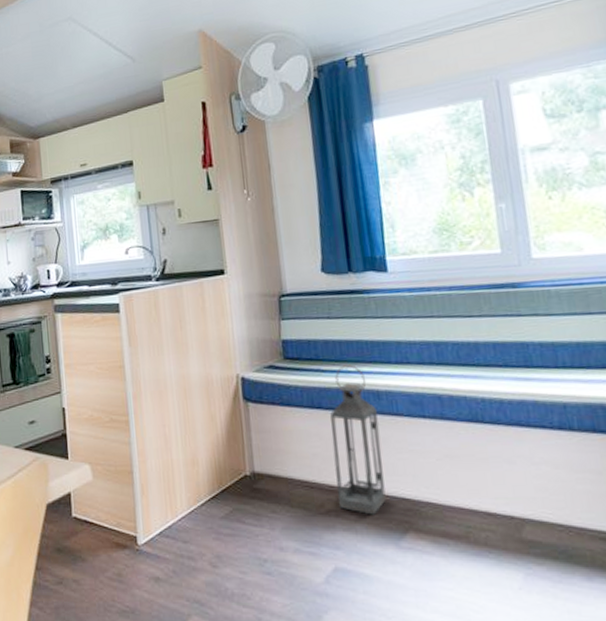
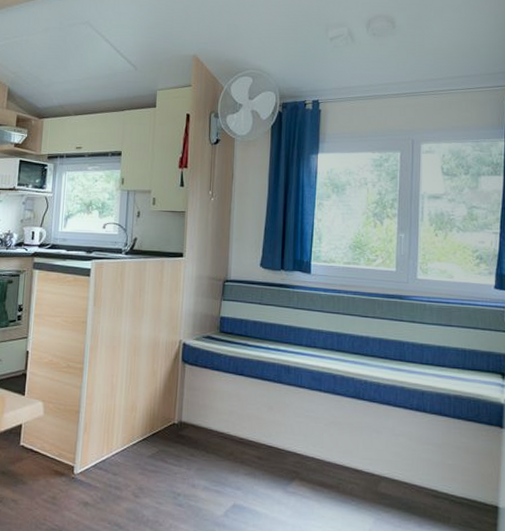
lantern: present [330,364,387,515] -> none [244,343,285,464]

